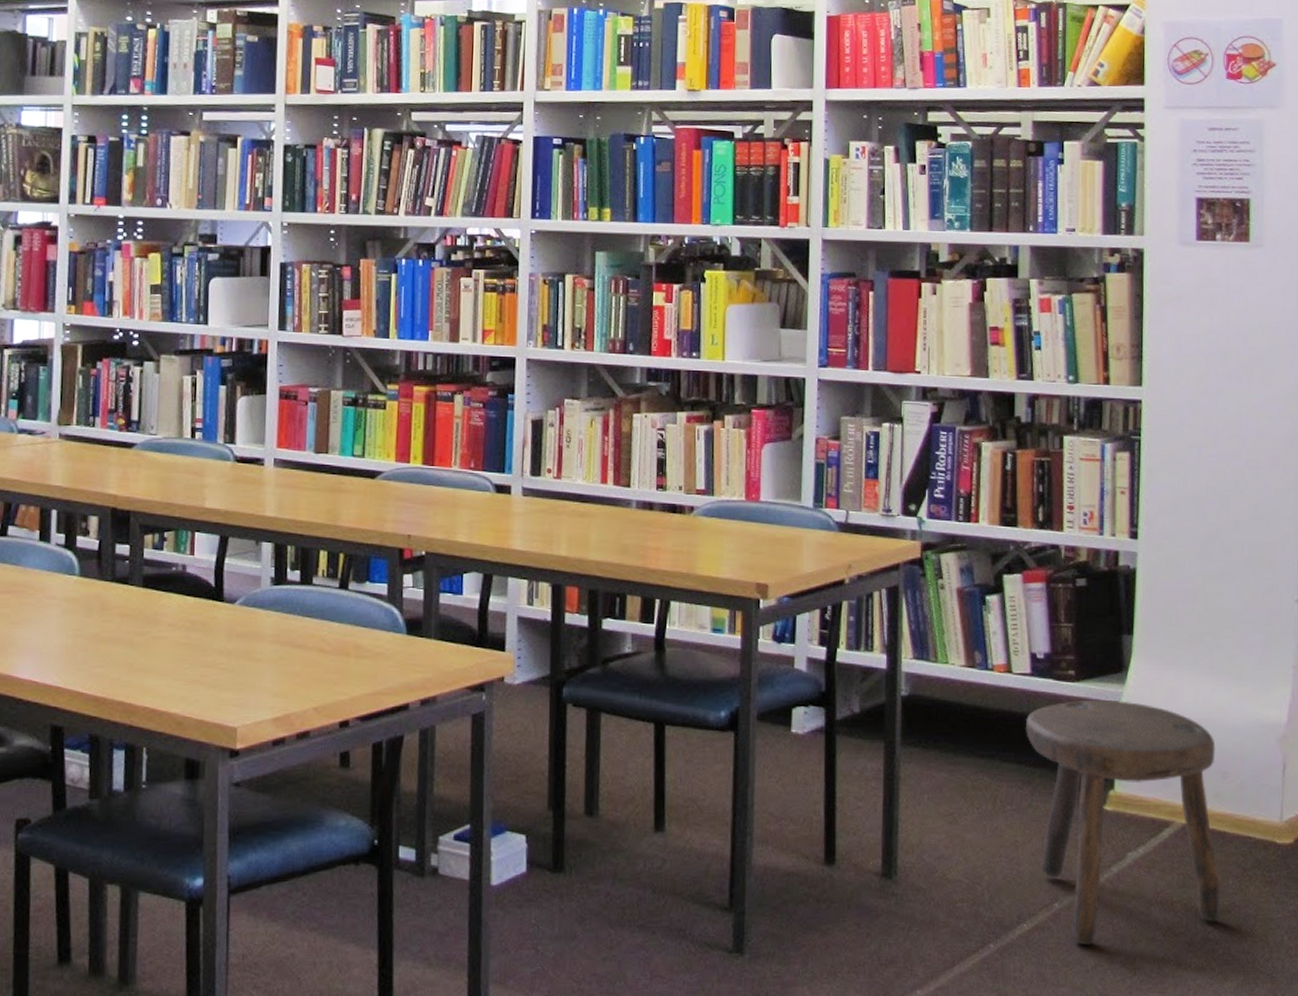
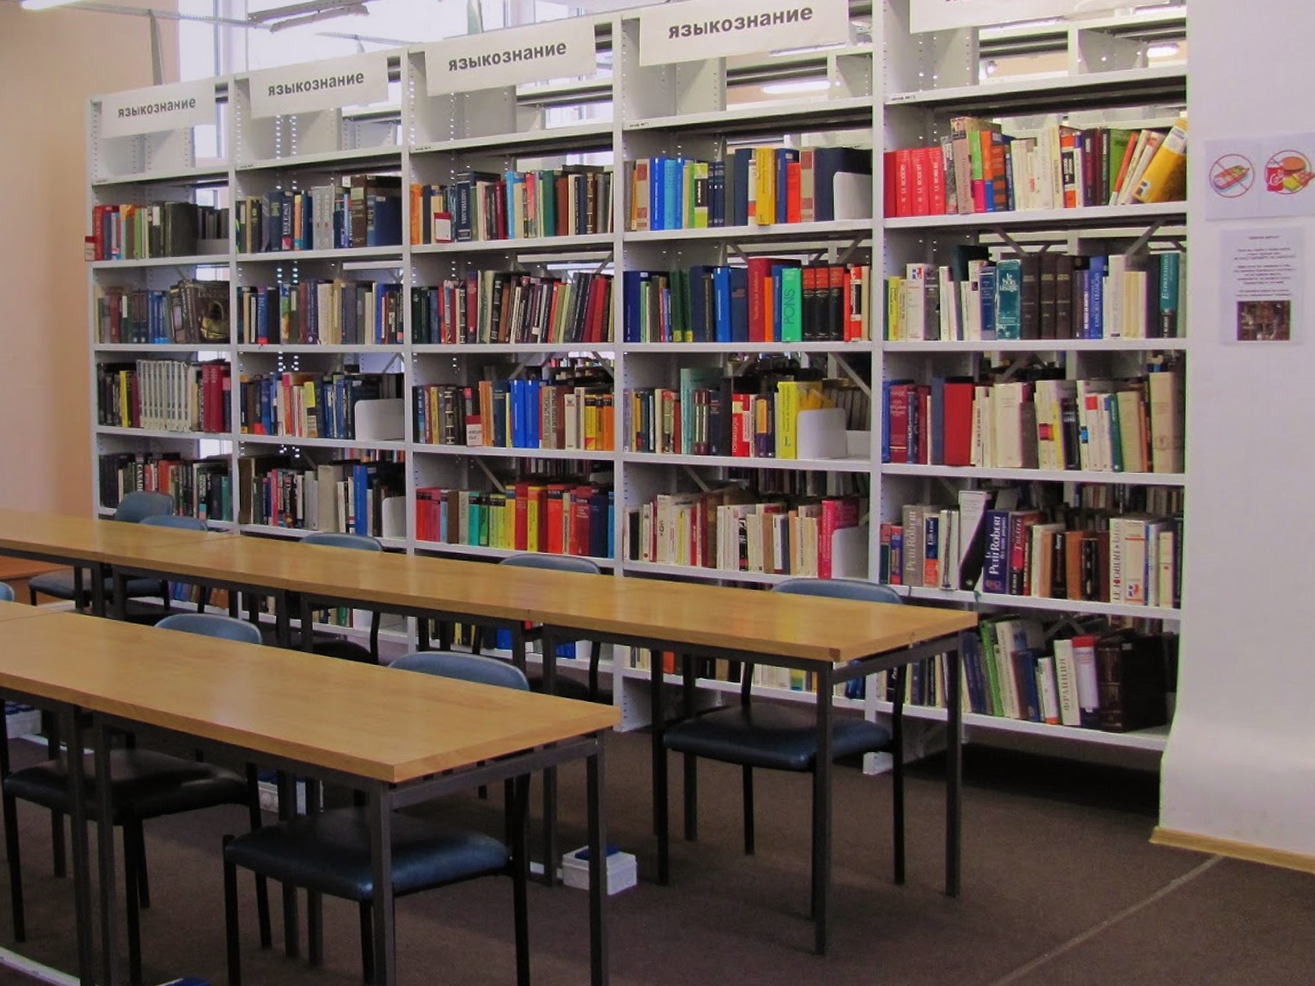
stool: present [1025,701,1223,946] -> none [1075,749,1262,958]

